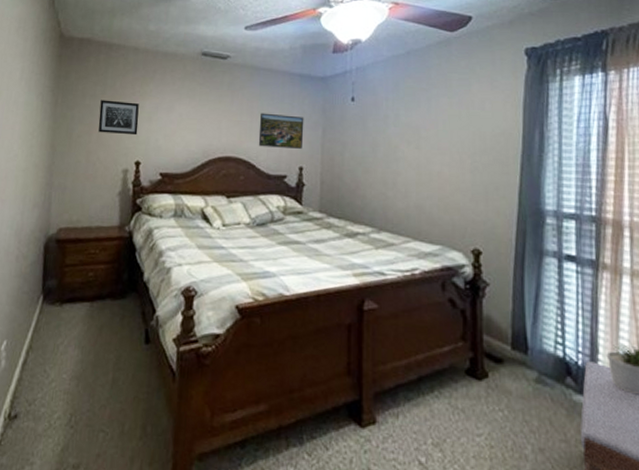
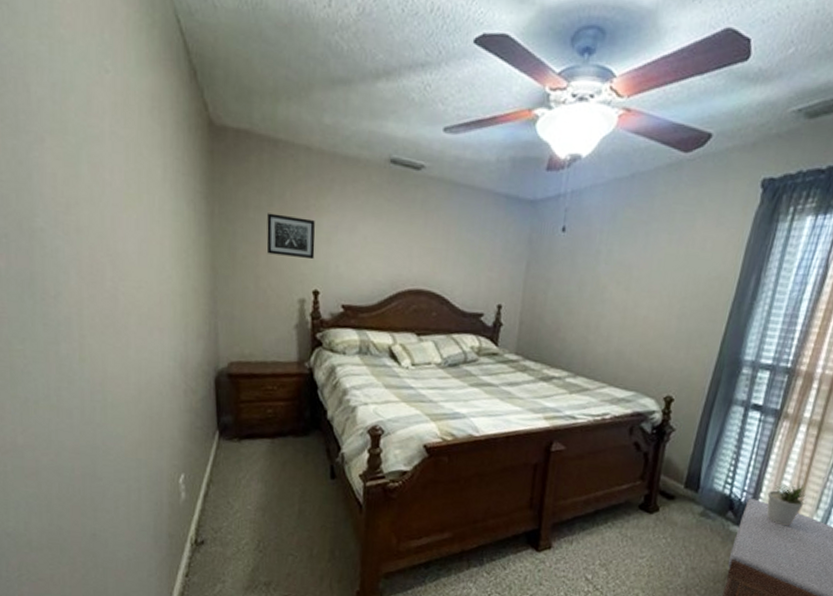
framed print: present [258,113,304,149] -> none [453,240,508,284]

